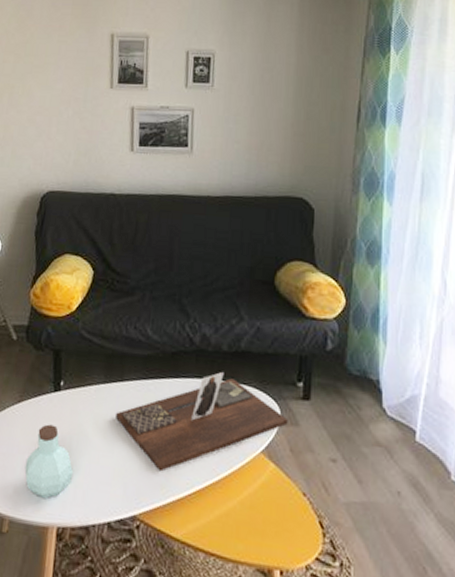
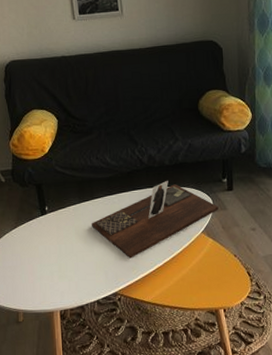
jar: present [24,424,73,499] -> none [28,239,65,293]

